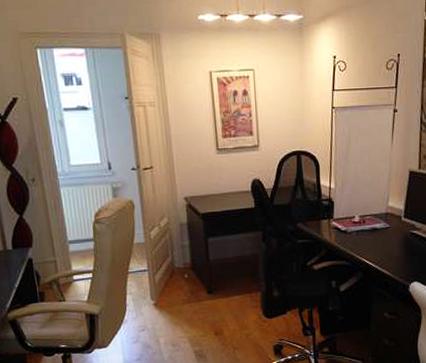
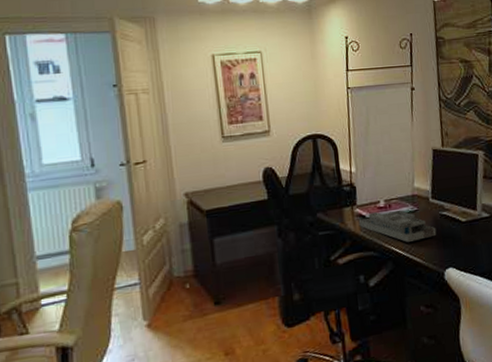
desk organizer: none [334,226,406,255] -> present [358,210,437,242]

